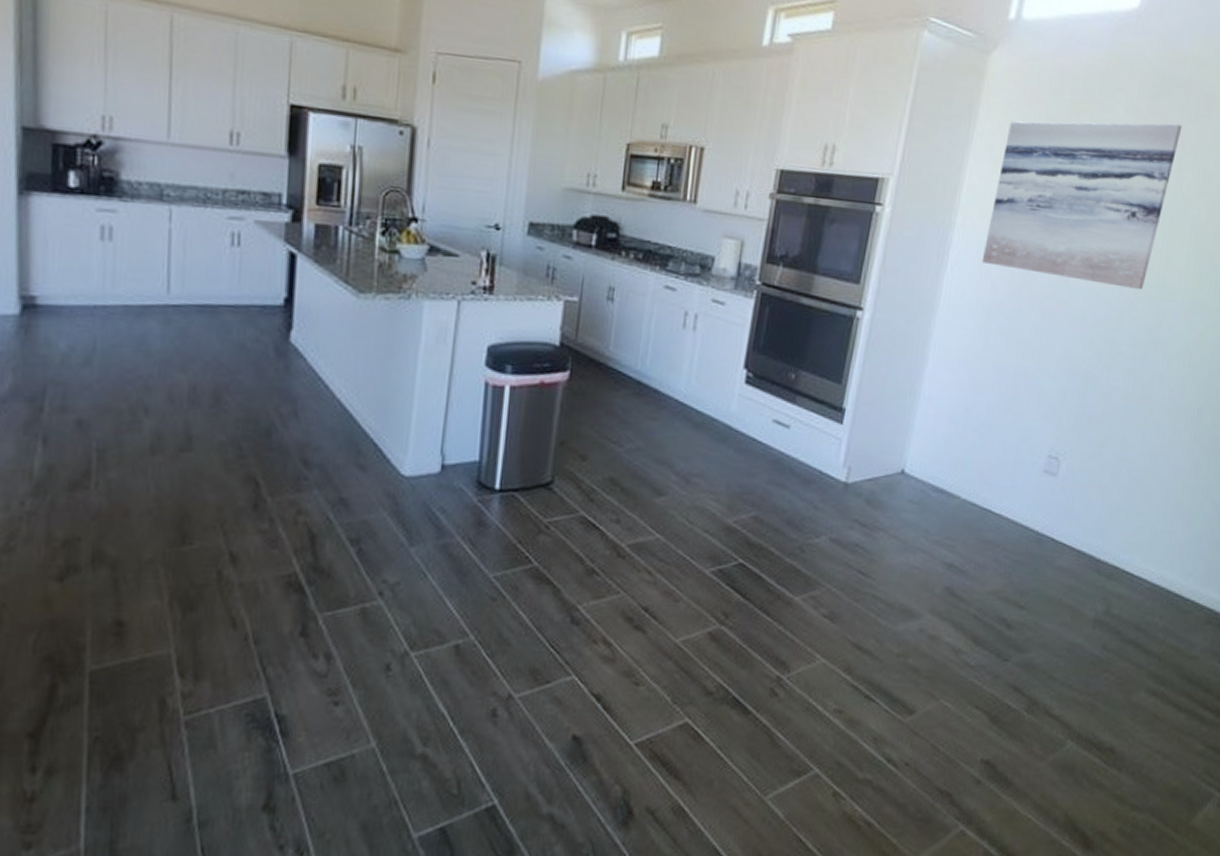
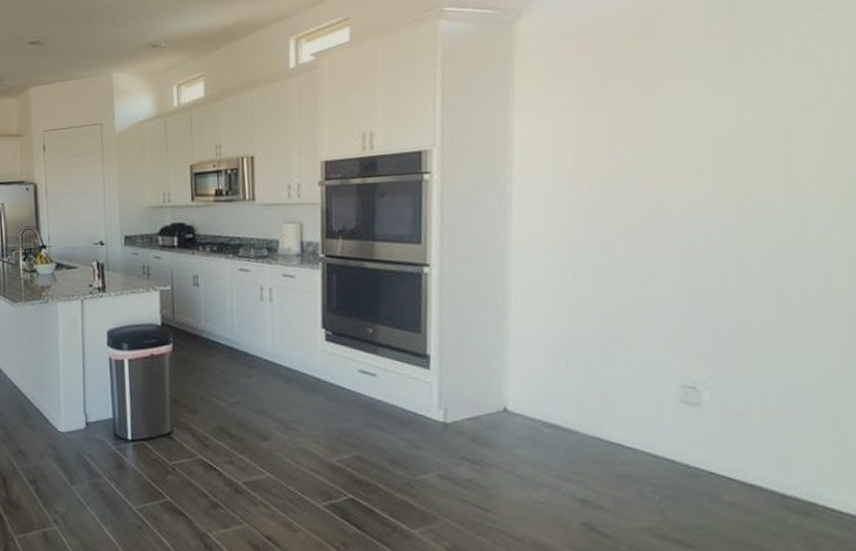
wall art: present [981,121,1183,290] -> none [550,35,775,208]

